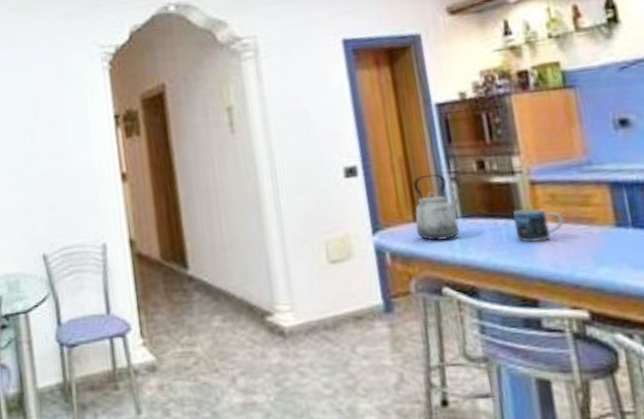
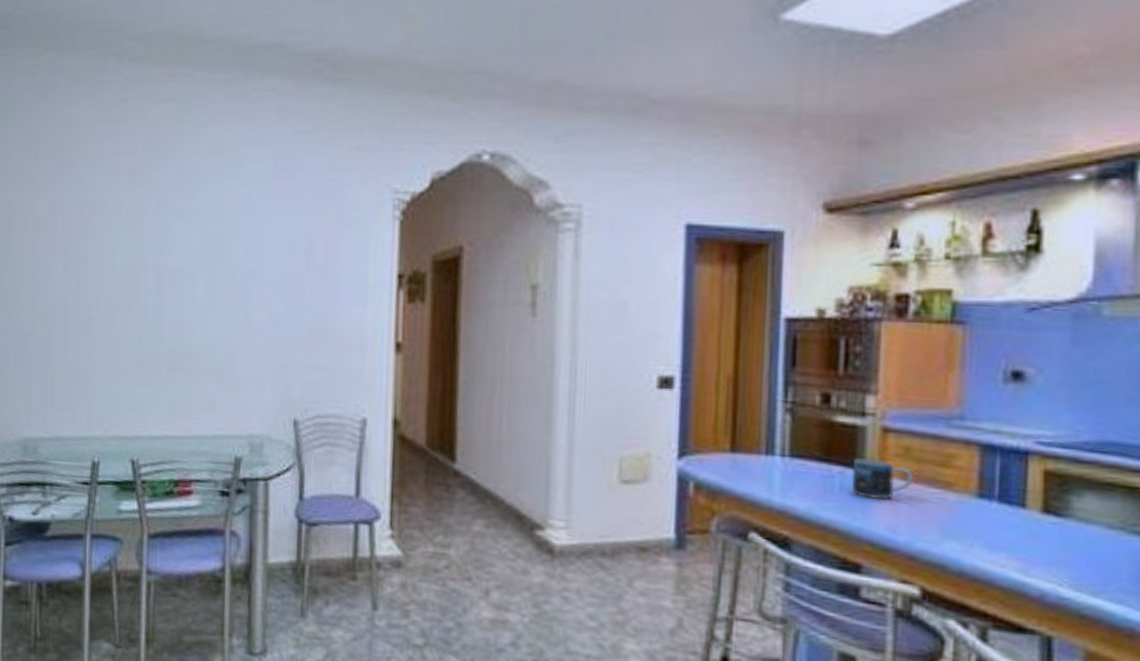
kettle: present [412,173,460,241] -> none [731,399,791,479]

